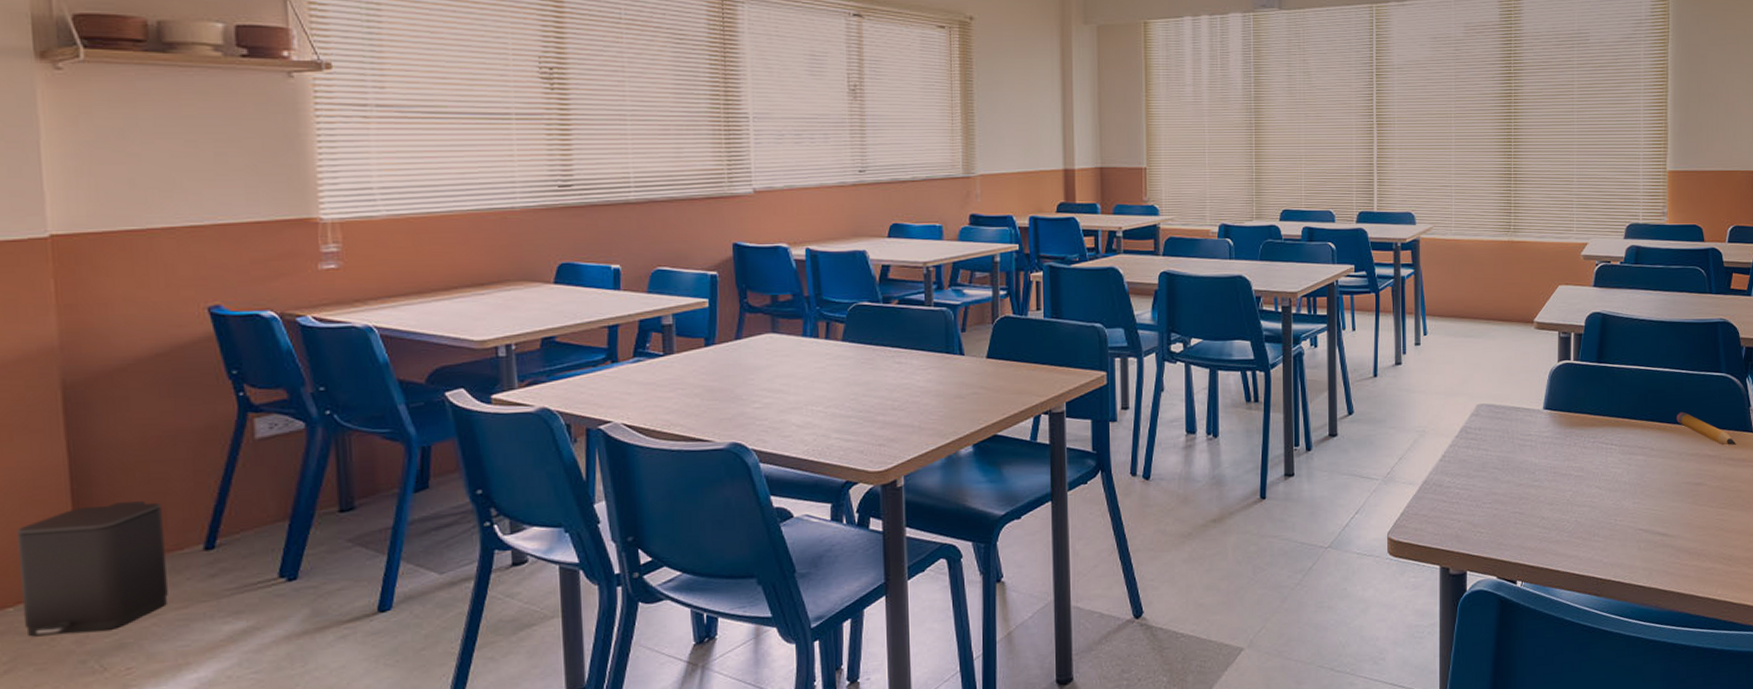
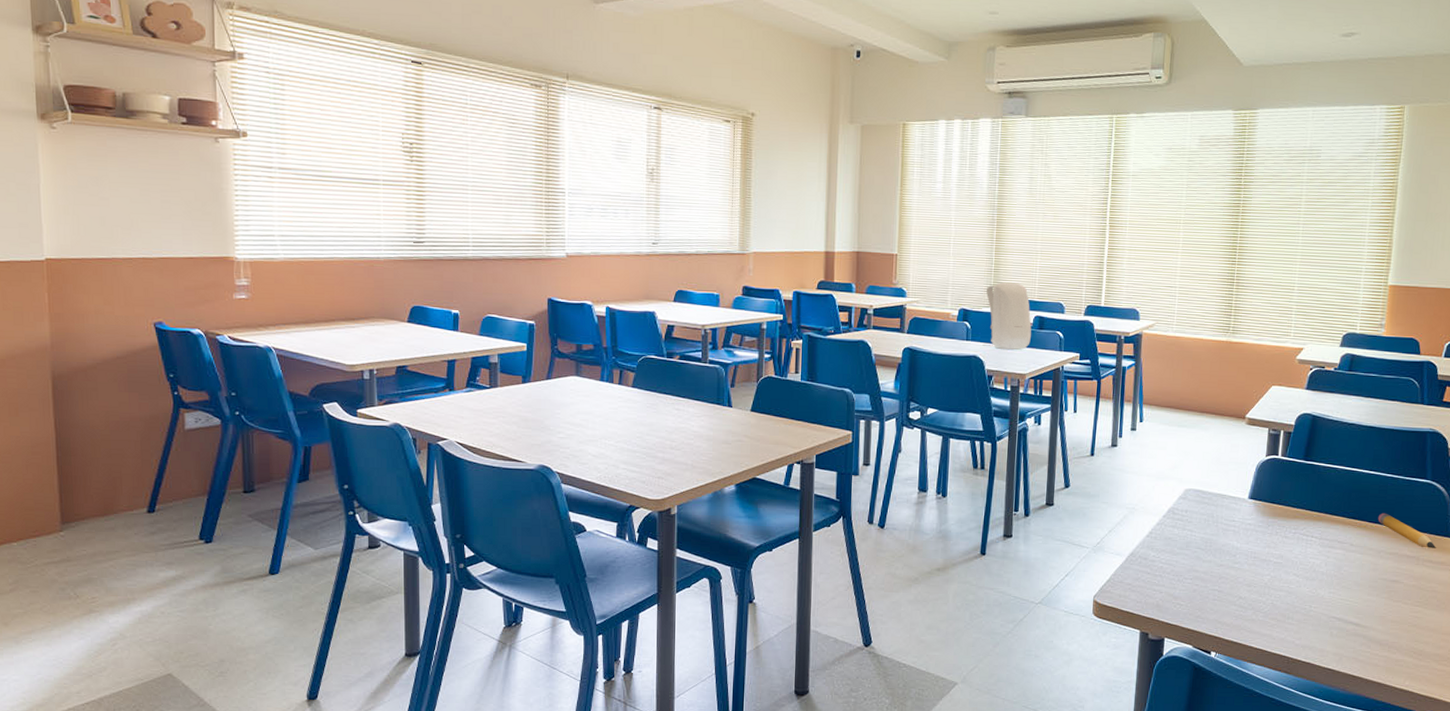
pedal bin: present [16,501,168,637] -> none [19,470,122,567]
backpack: none [1248,192,1300,267] -> present [982,282,1032,350]

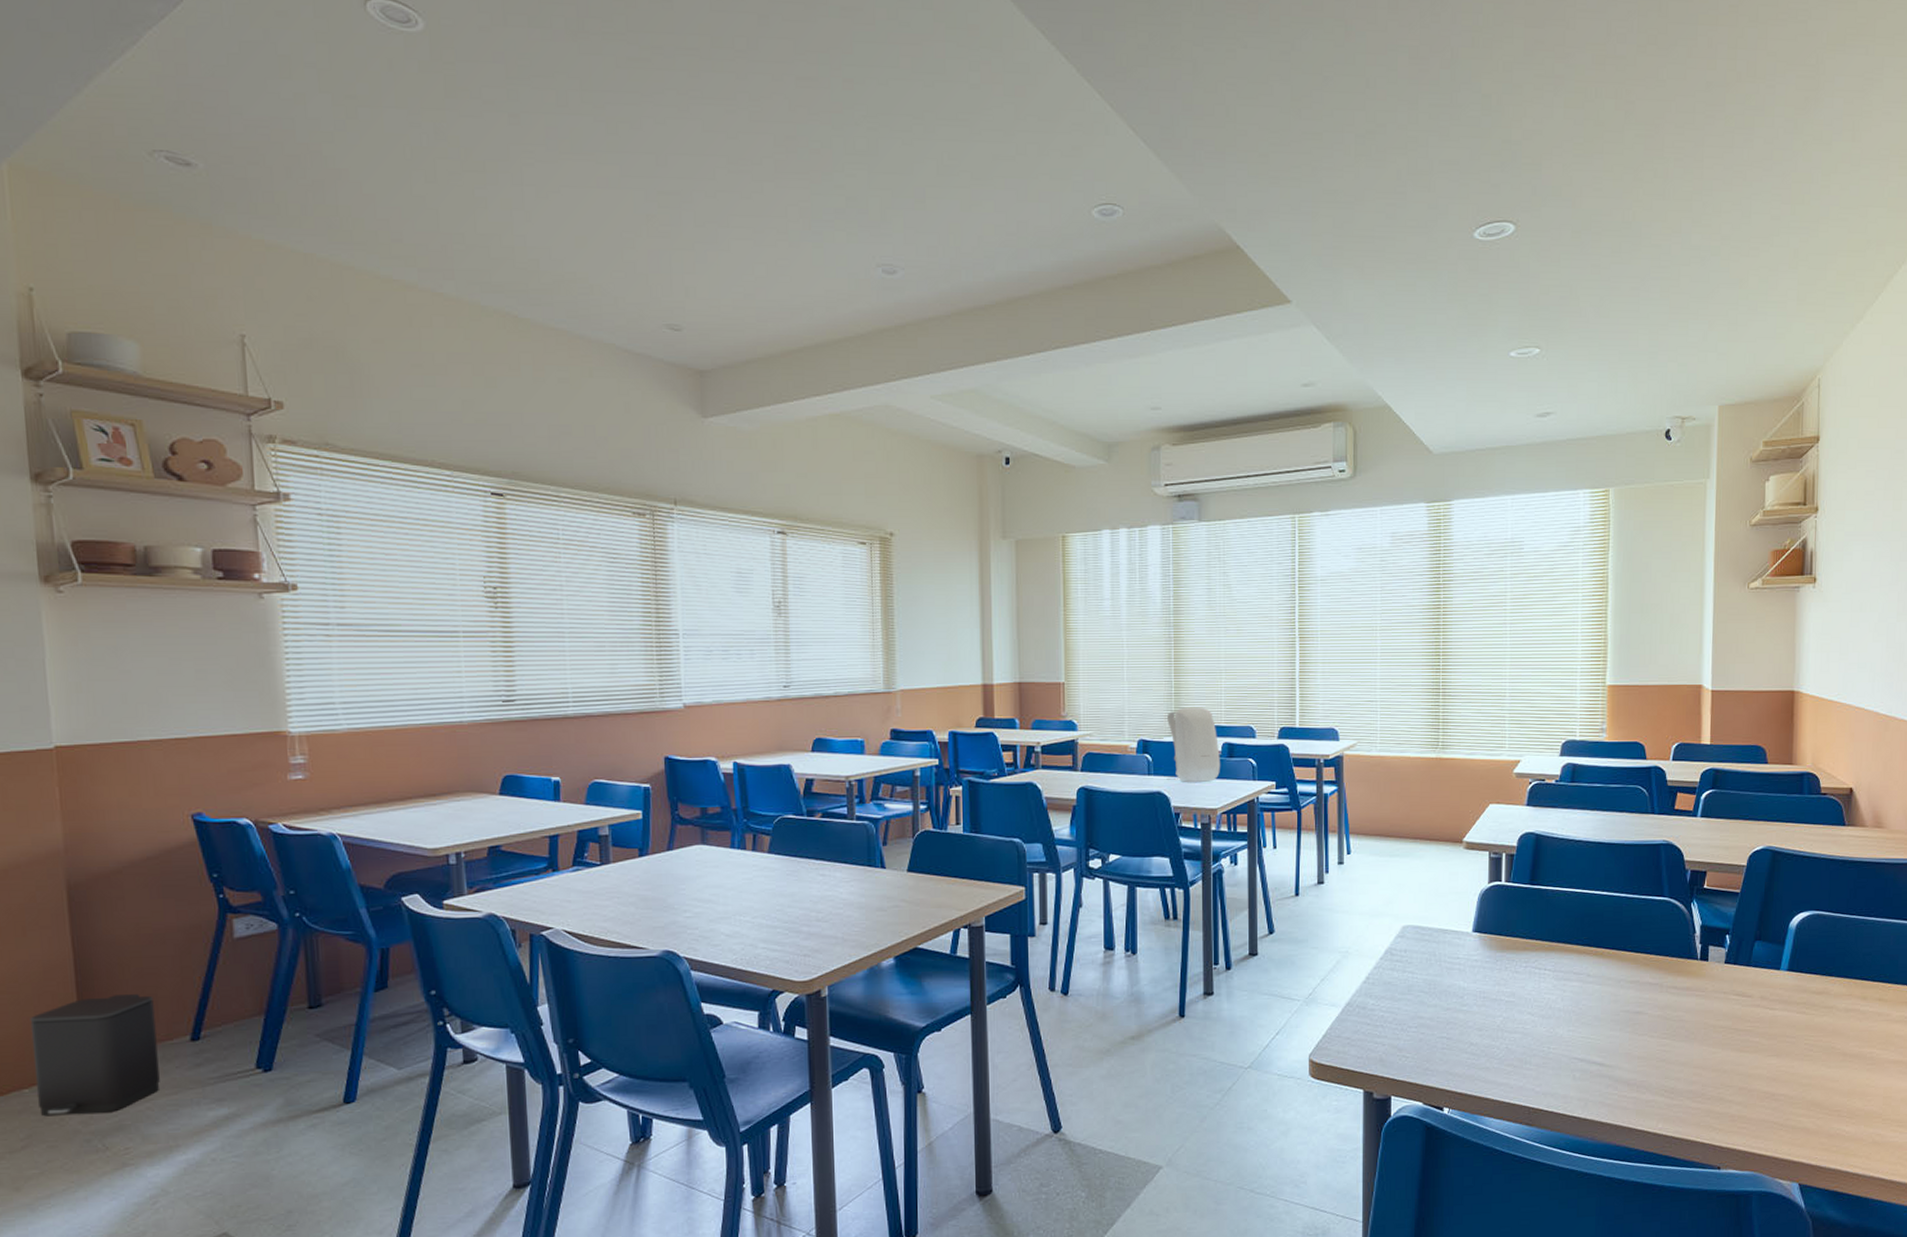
pedal bin: none [19,470,122,567] -> present [30,994,160,1117]
pencil: present [1378,513,1436,548] -> none [1615,937,1680,973]

